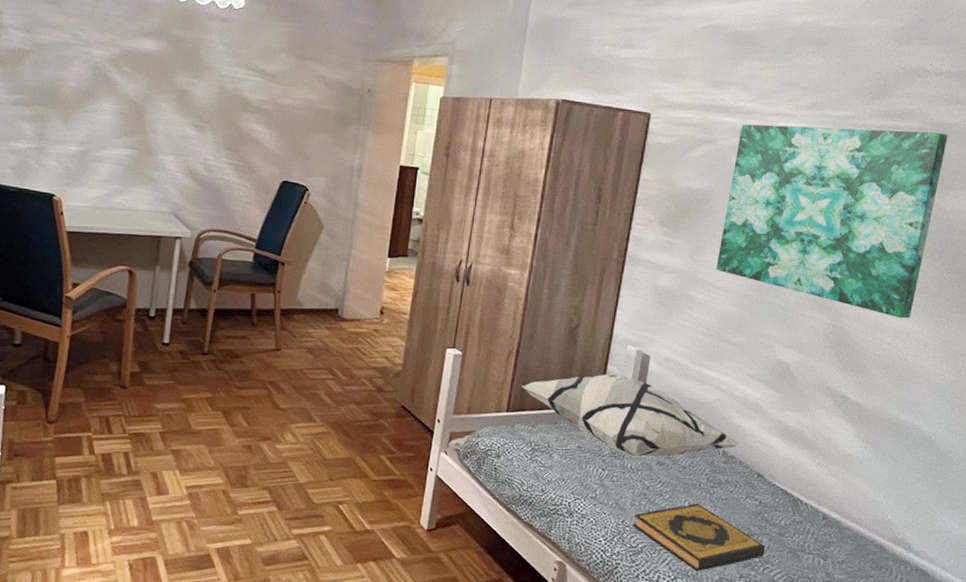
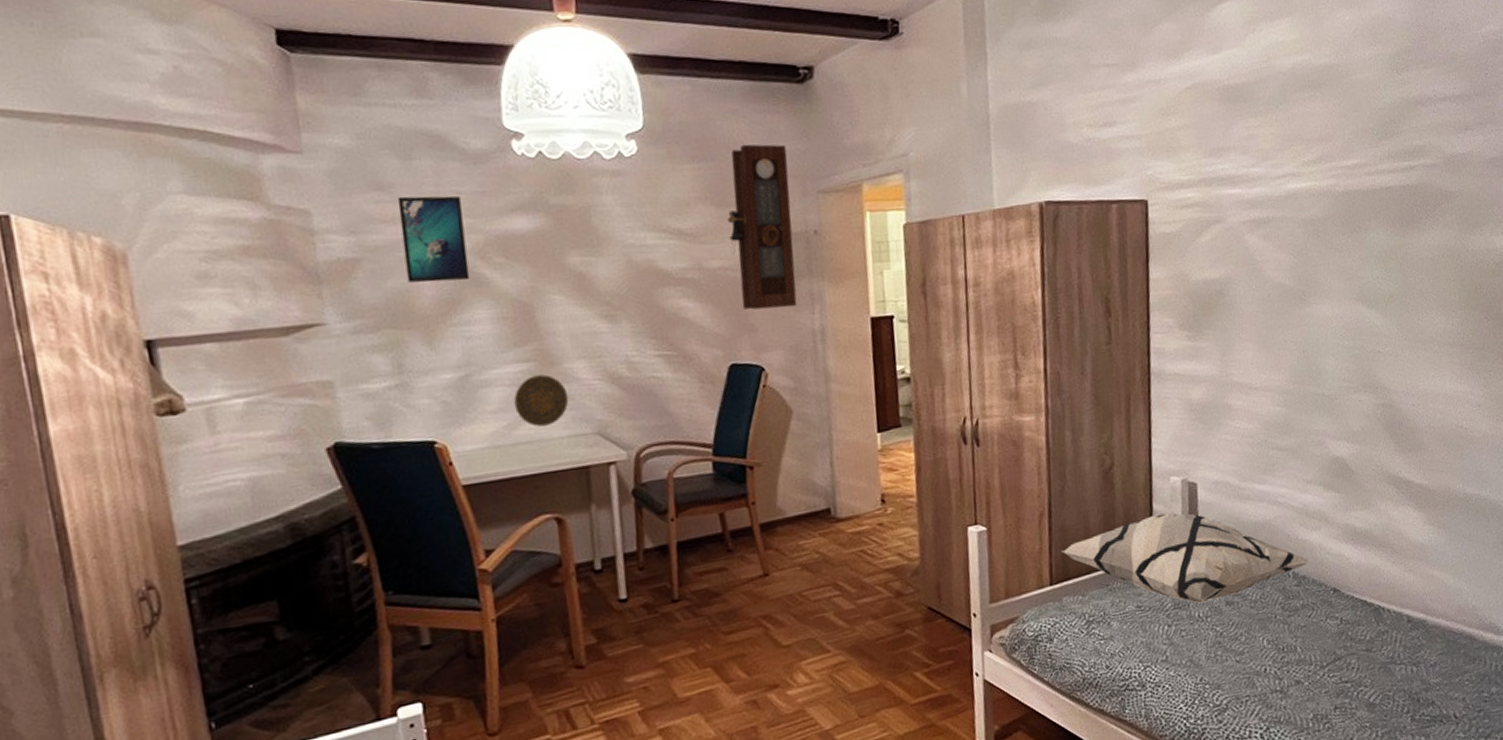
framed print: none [59,10,109,80] -> present [397,195,470,283]
decorative plate: none [116,160,157,200] -> present [513,374,569,427]
pendulum clock: none [300,14,359,146] -> present [727,144,797,310]
hardback book: present [633,503,765,571] -> none [1212,638,1356,714]
wall art: present [716,124,948,319] -> none [1248,165,1464,382]

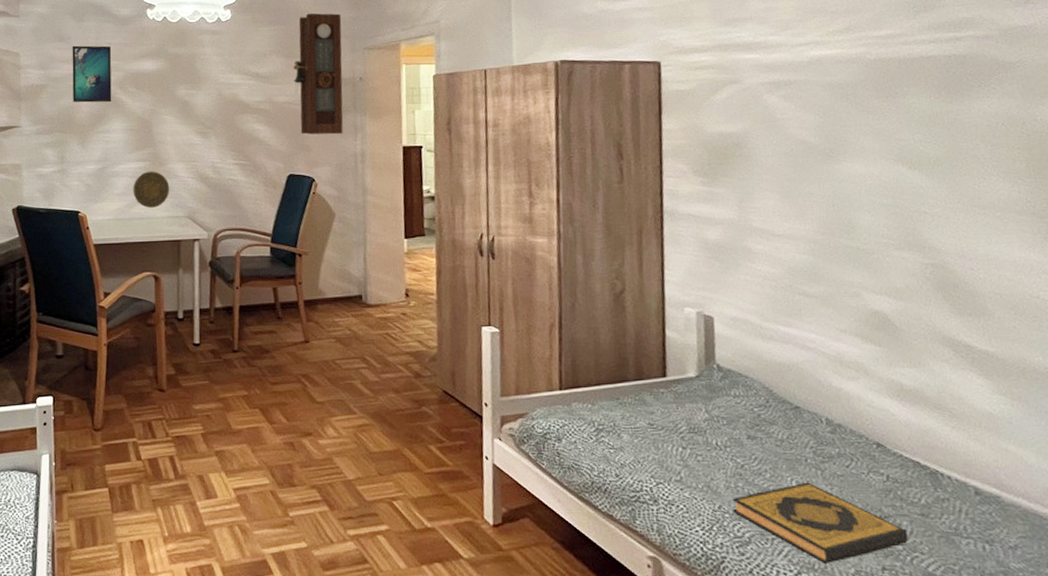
decorative pillow: present [1060,512,1311,603] -> none [570,340,848,432]
hardback book: none [1212,638,1356,714] -> present [732,482,909,563]

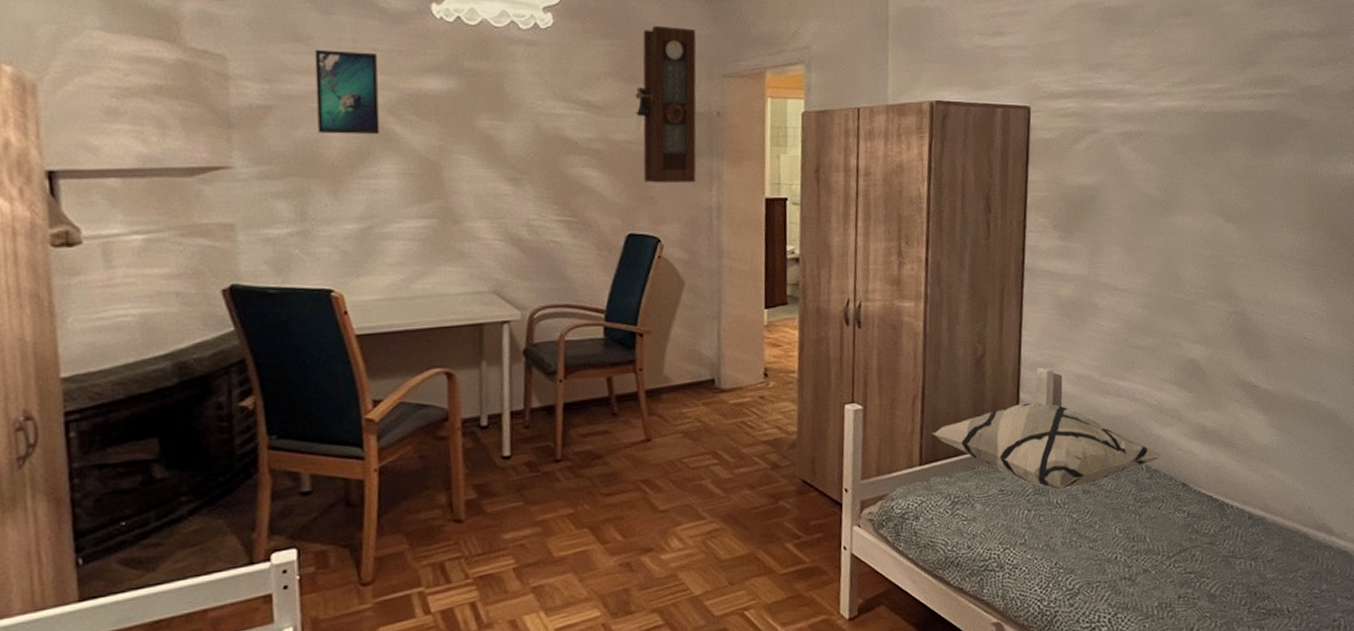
decorative plate: present [133,171,170,208] -> none [413,231,468,282]
decorative pillow: none [570,340,848,432] -> present [931,402,1163,491]
hardback book: present [732,482,909,563] -> none [1066,527,1199,601]

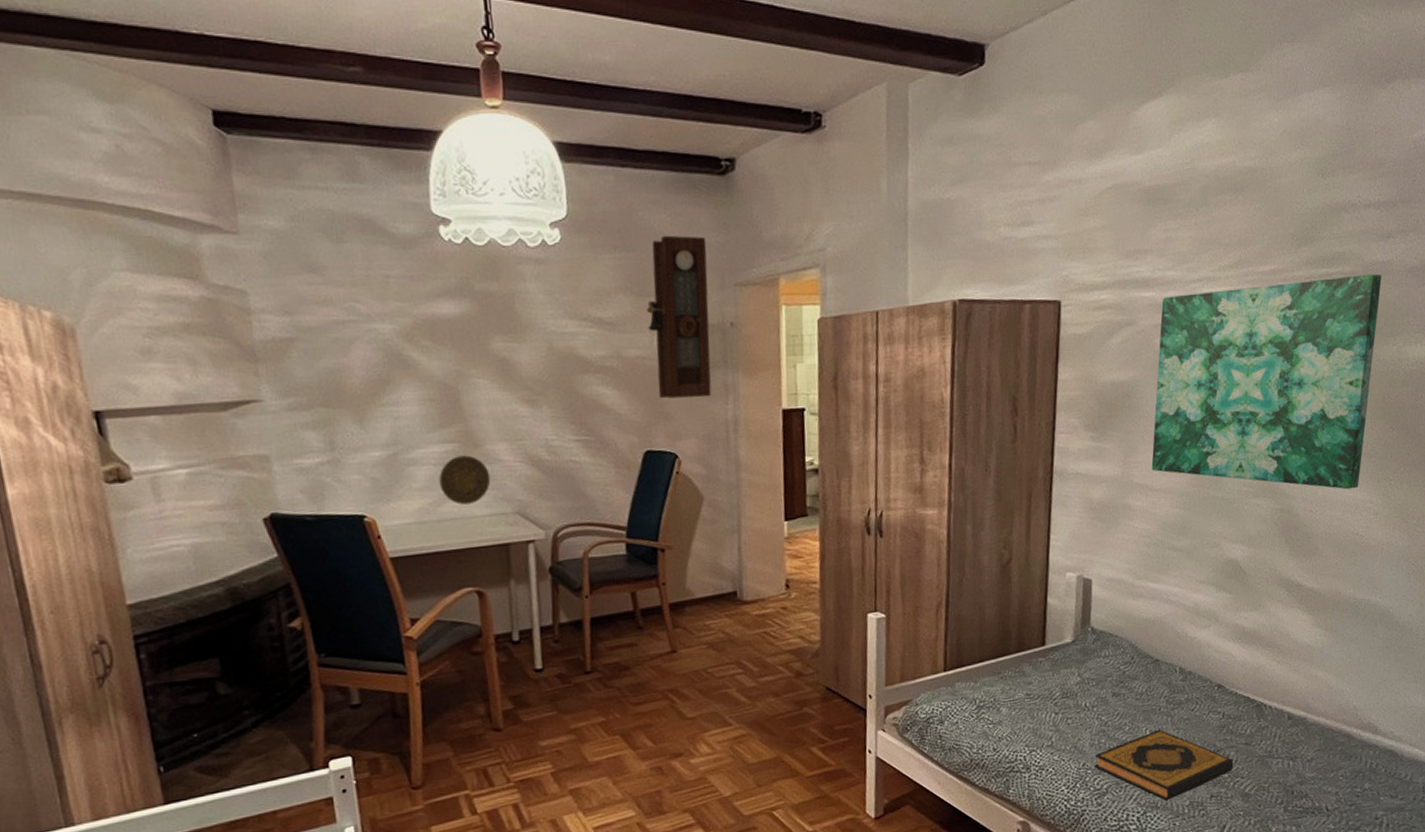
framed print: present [314,49,380,135] -> none [329,278,398,364]
decorative plate: none [413,231,468,282] -> present [438,455,491,505]
decorative pillow: present [931,402,1163,491] -> none [955,606,1198,694]
hardback book: none [1066,527,1199,601] -> present [1094,729,1233,800]
wall art: none [1115,96,1316,295] -> present [1151,274,1382,490]

